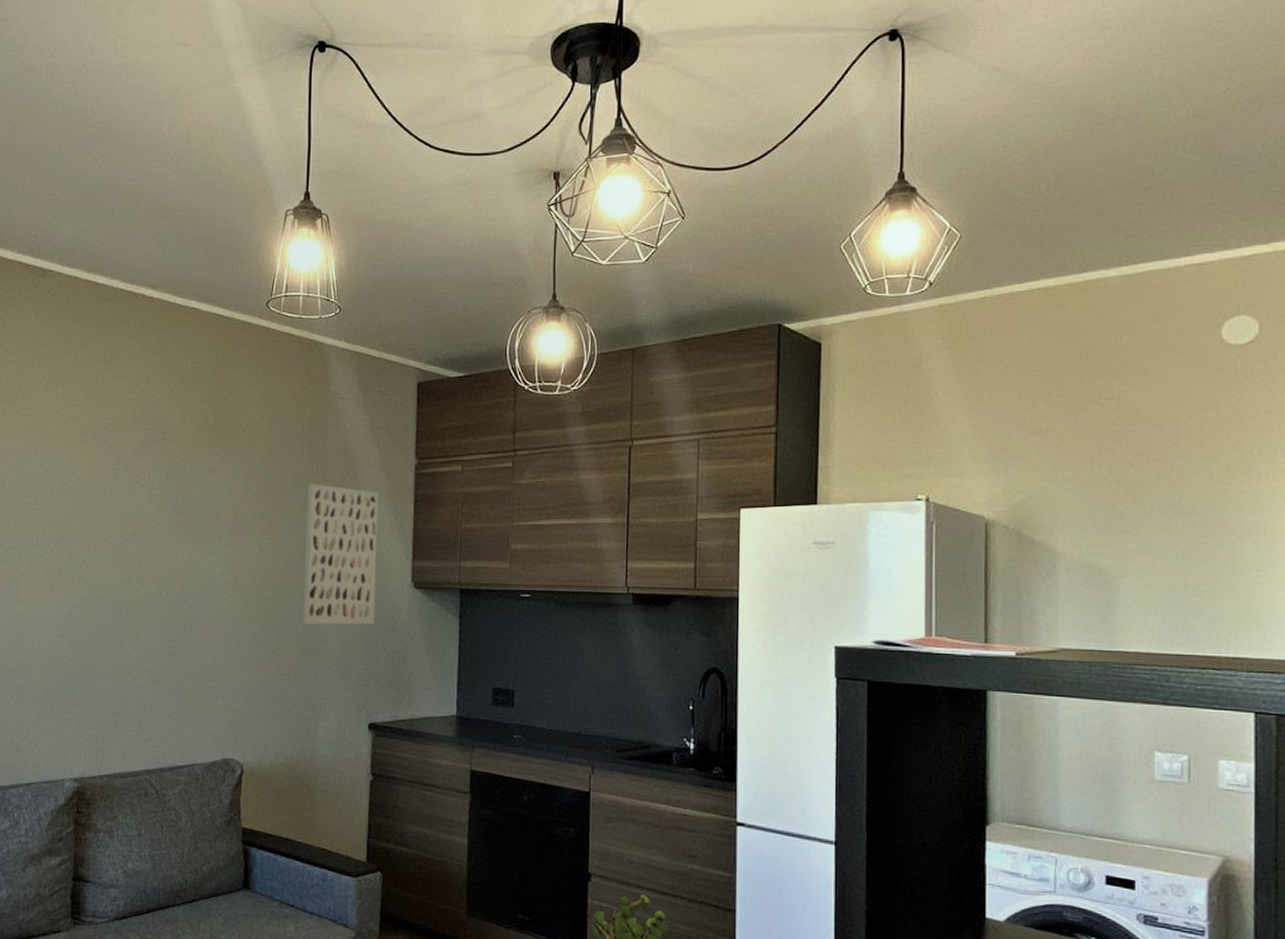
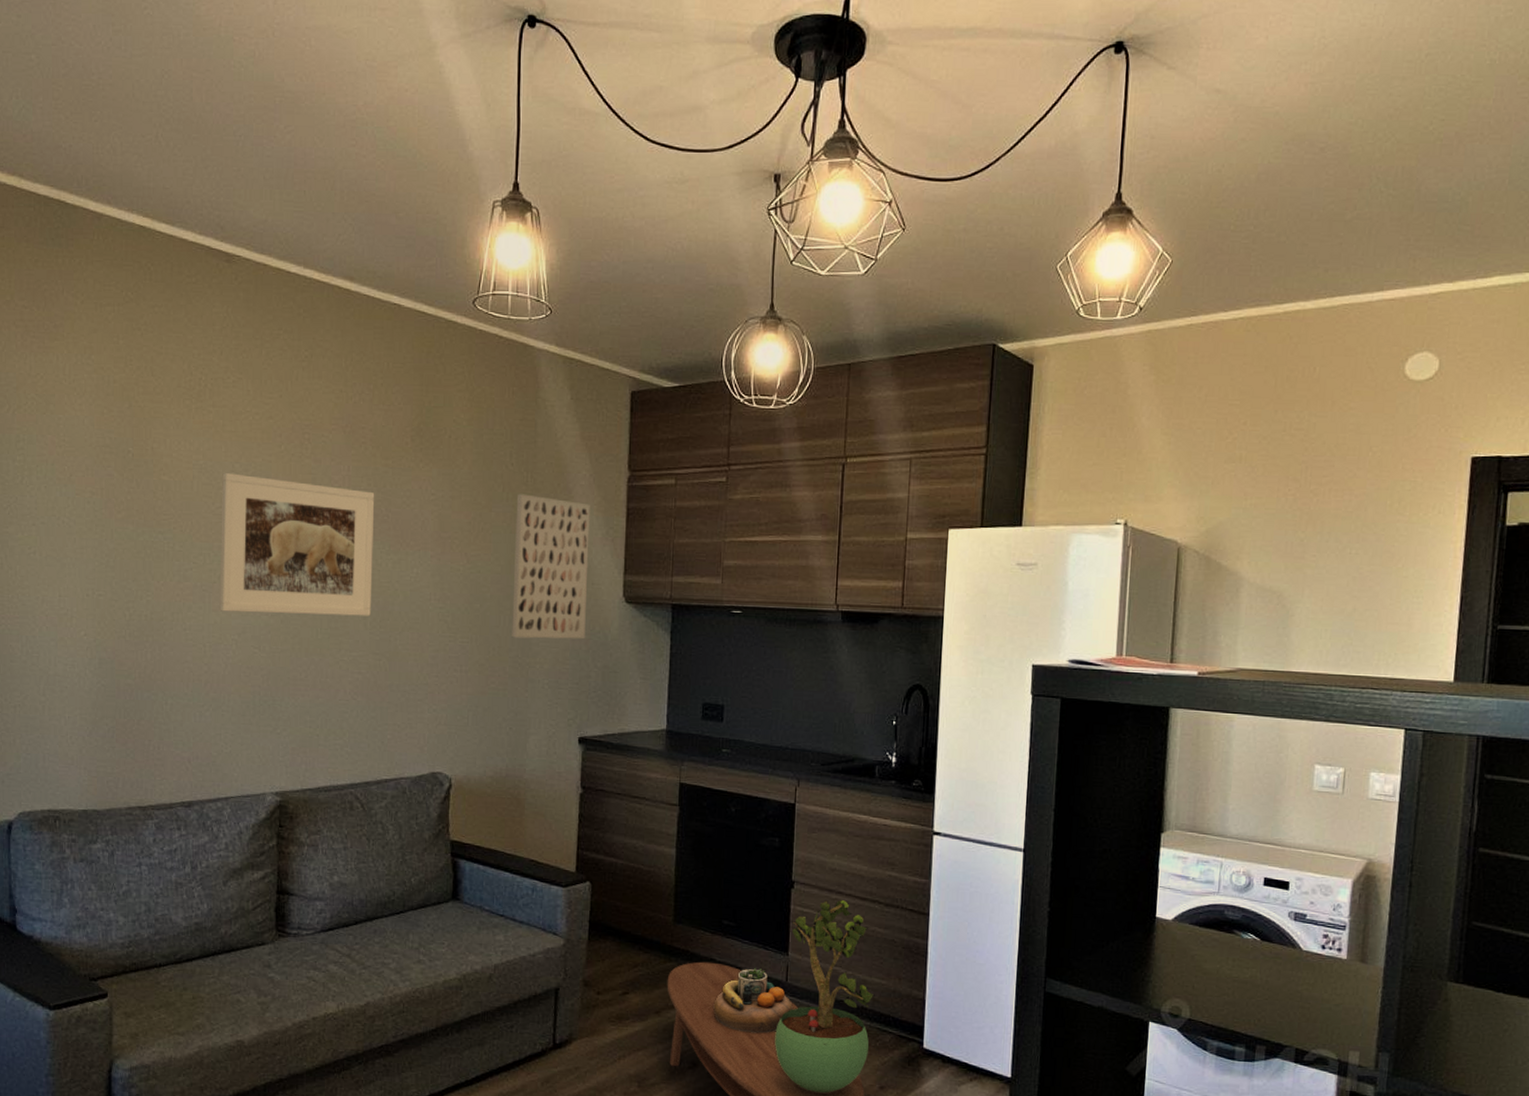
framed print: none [26,471,173,605] -> present [219,473,375,616]

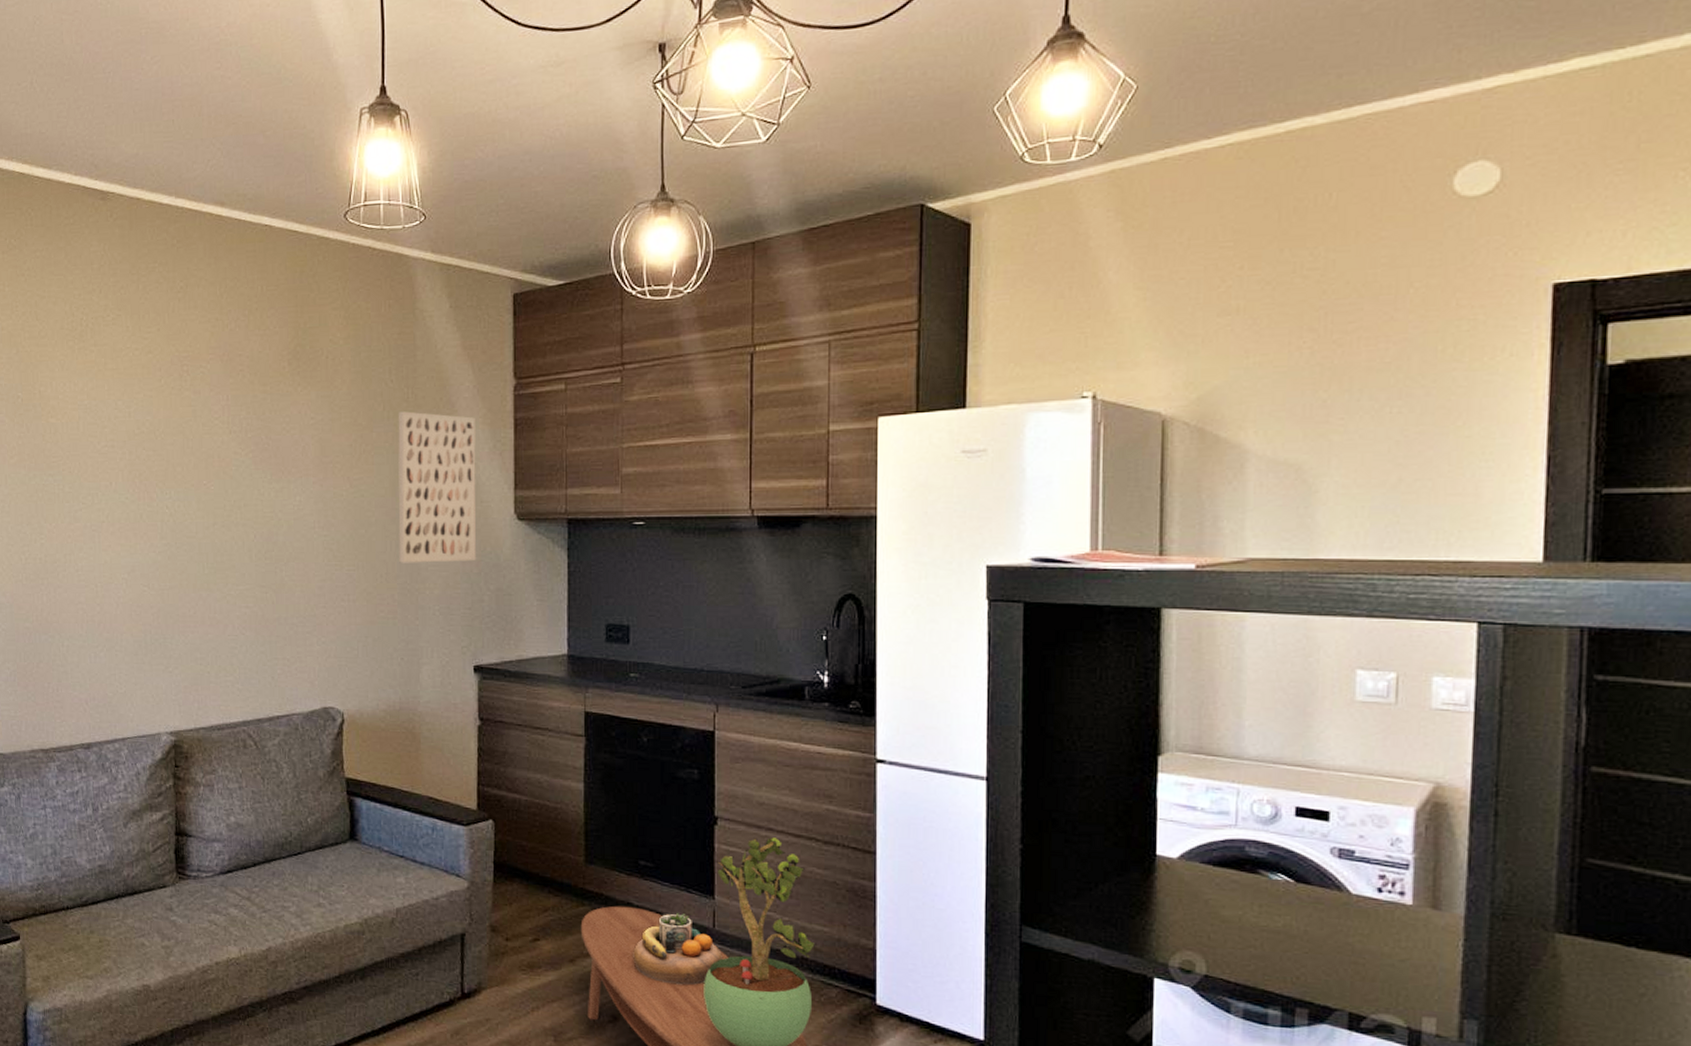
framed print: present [219,473,375,616] -> none [106,411,256,551]

